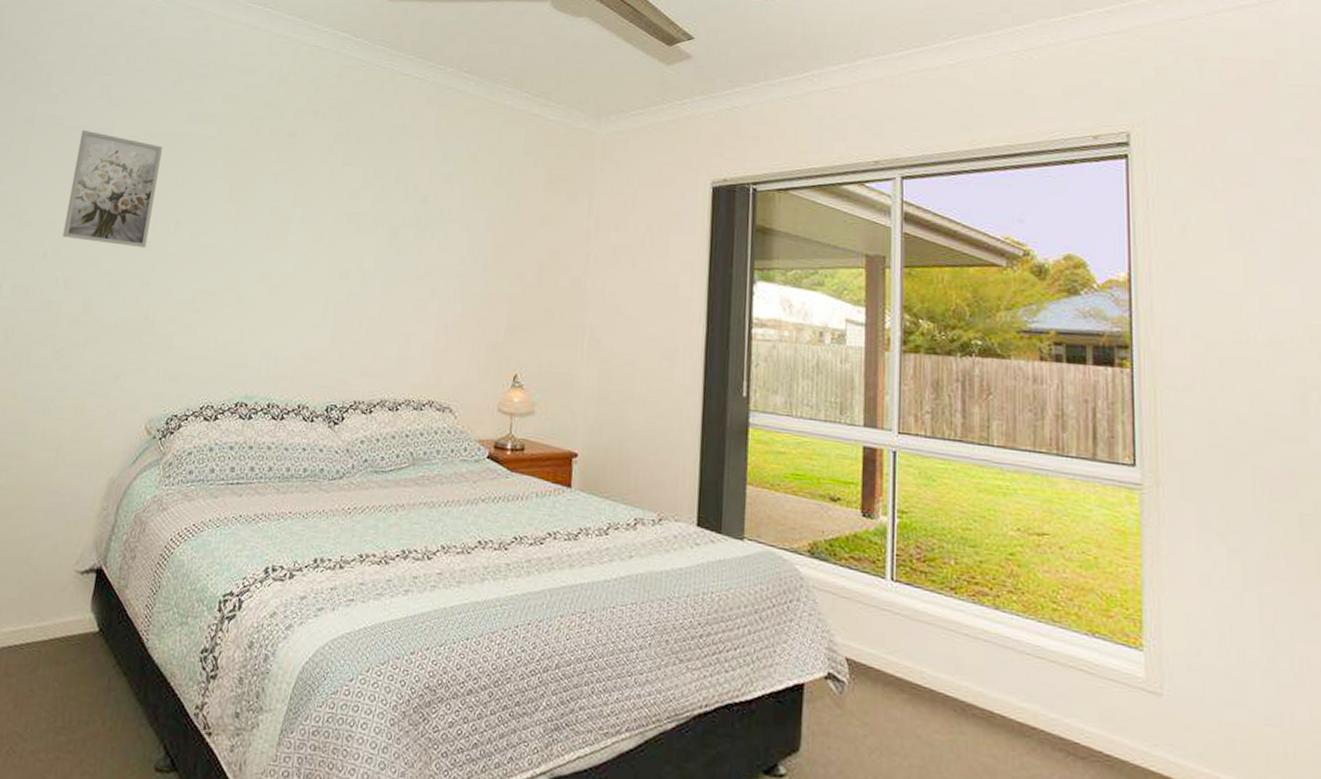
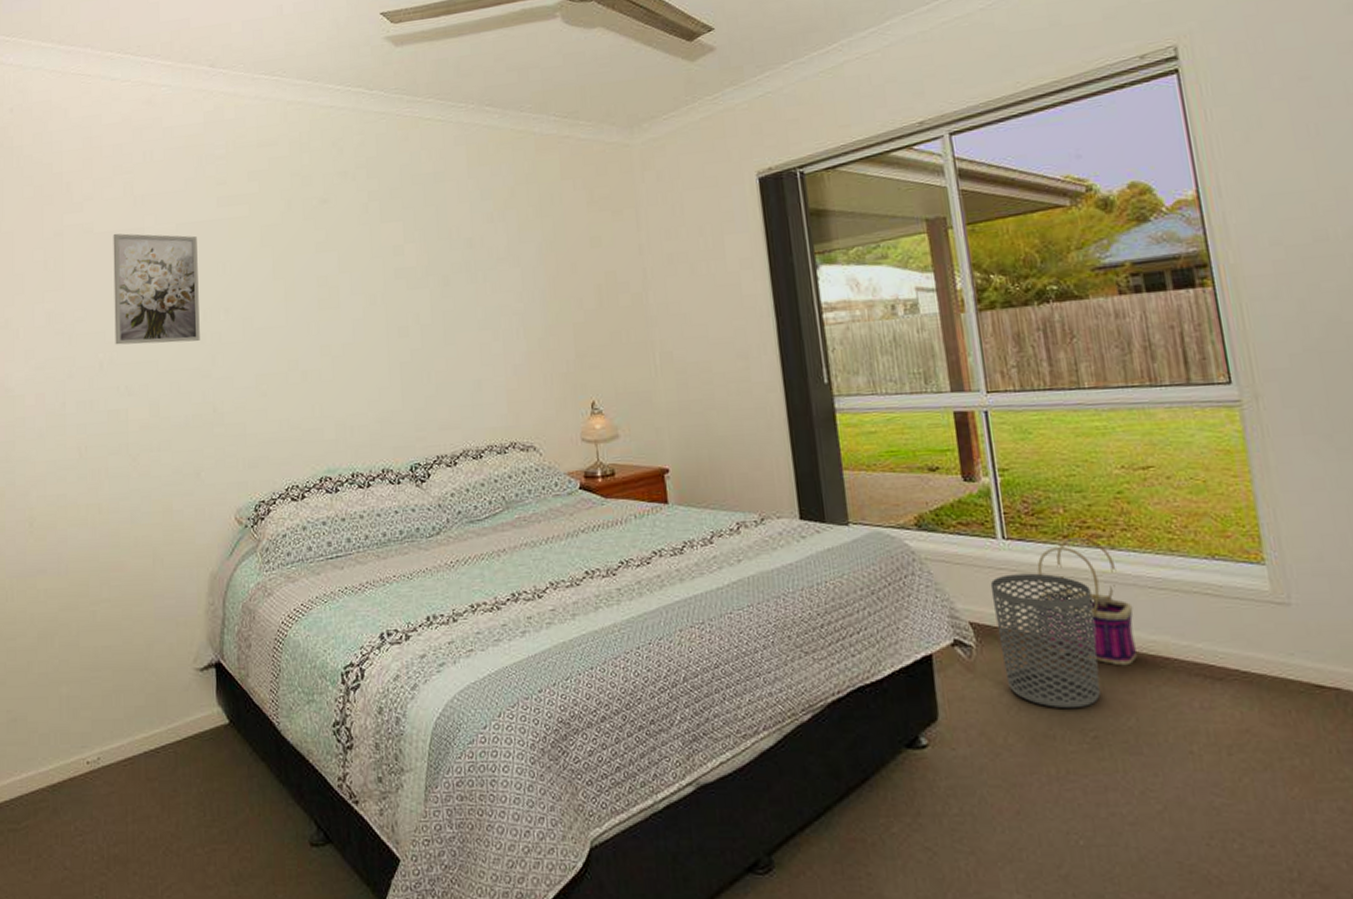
waste bin: none [872,616,969,764] -> present [990,573,1101,709]
basket: none [912,590,1008,729] -> present [1034,536,1137,666]

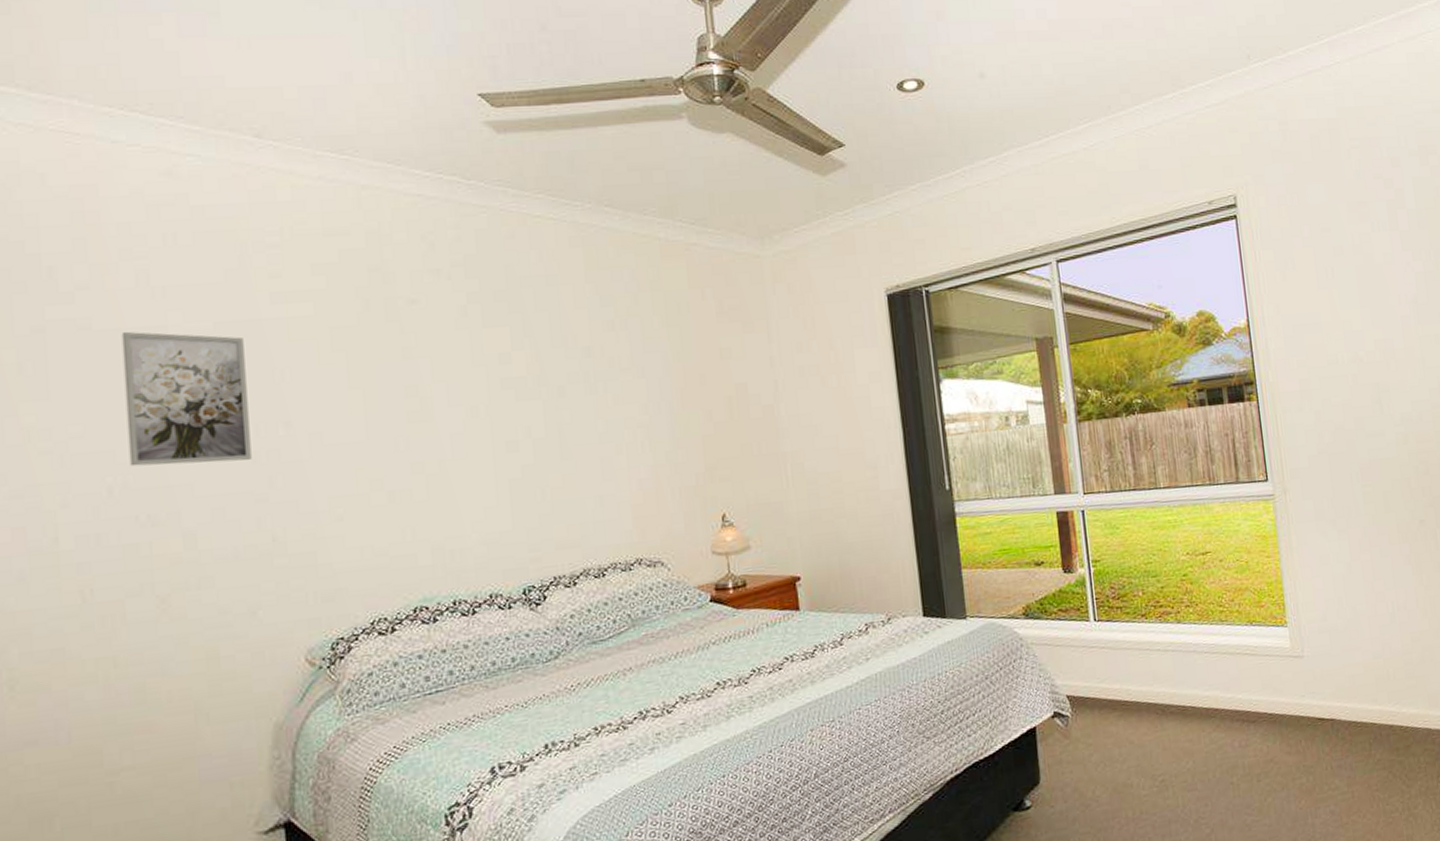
waste bin: present [990,573,1101,709] -> none [1084,648,1167,761]
basket: present [1034,536,1137,666] -> none [1118,614,1195,720]

